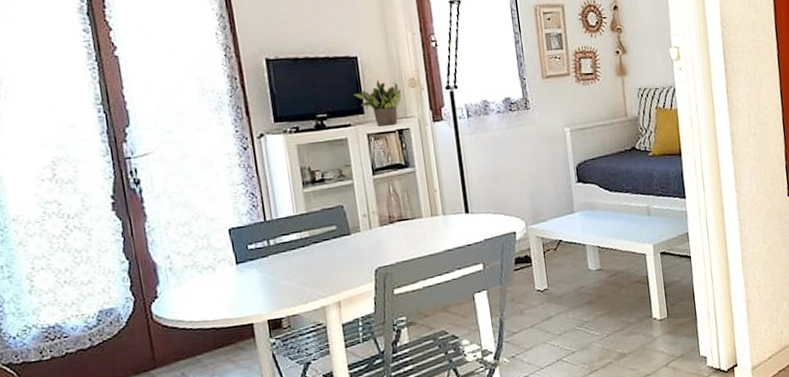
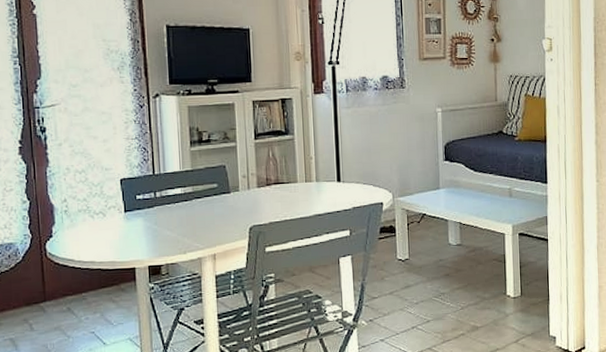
potted plant: present [353,80,402,127] -> none [243,51,288,95]

